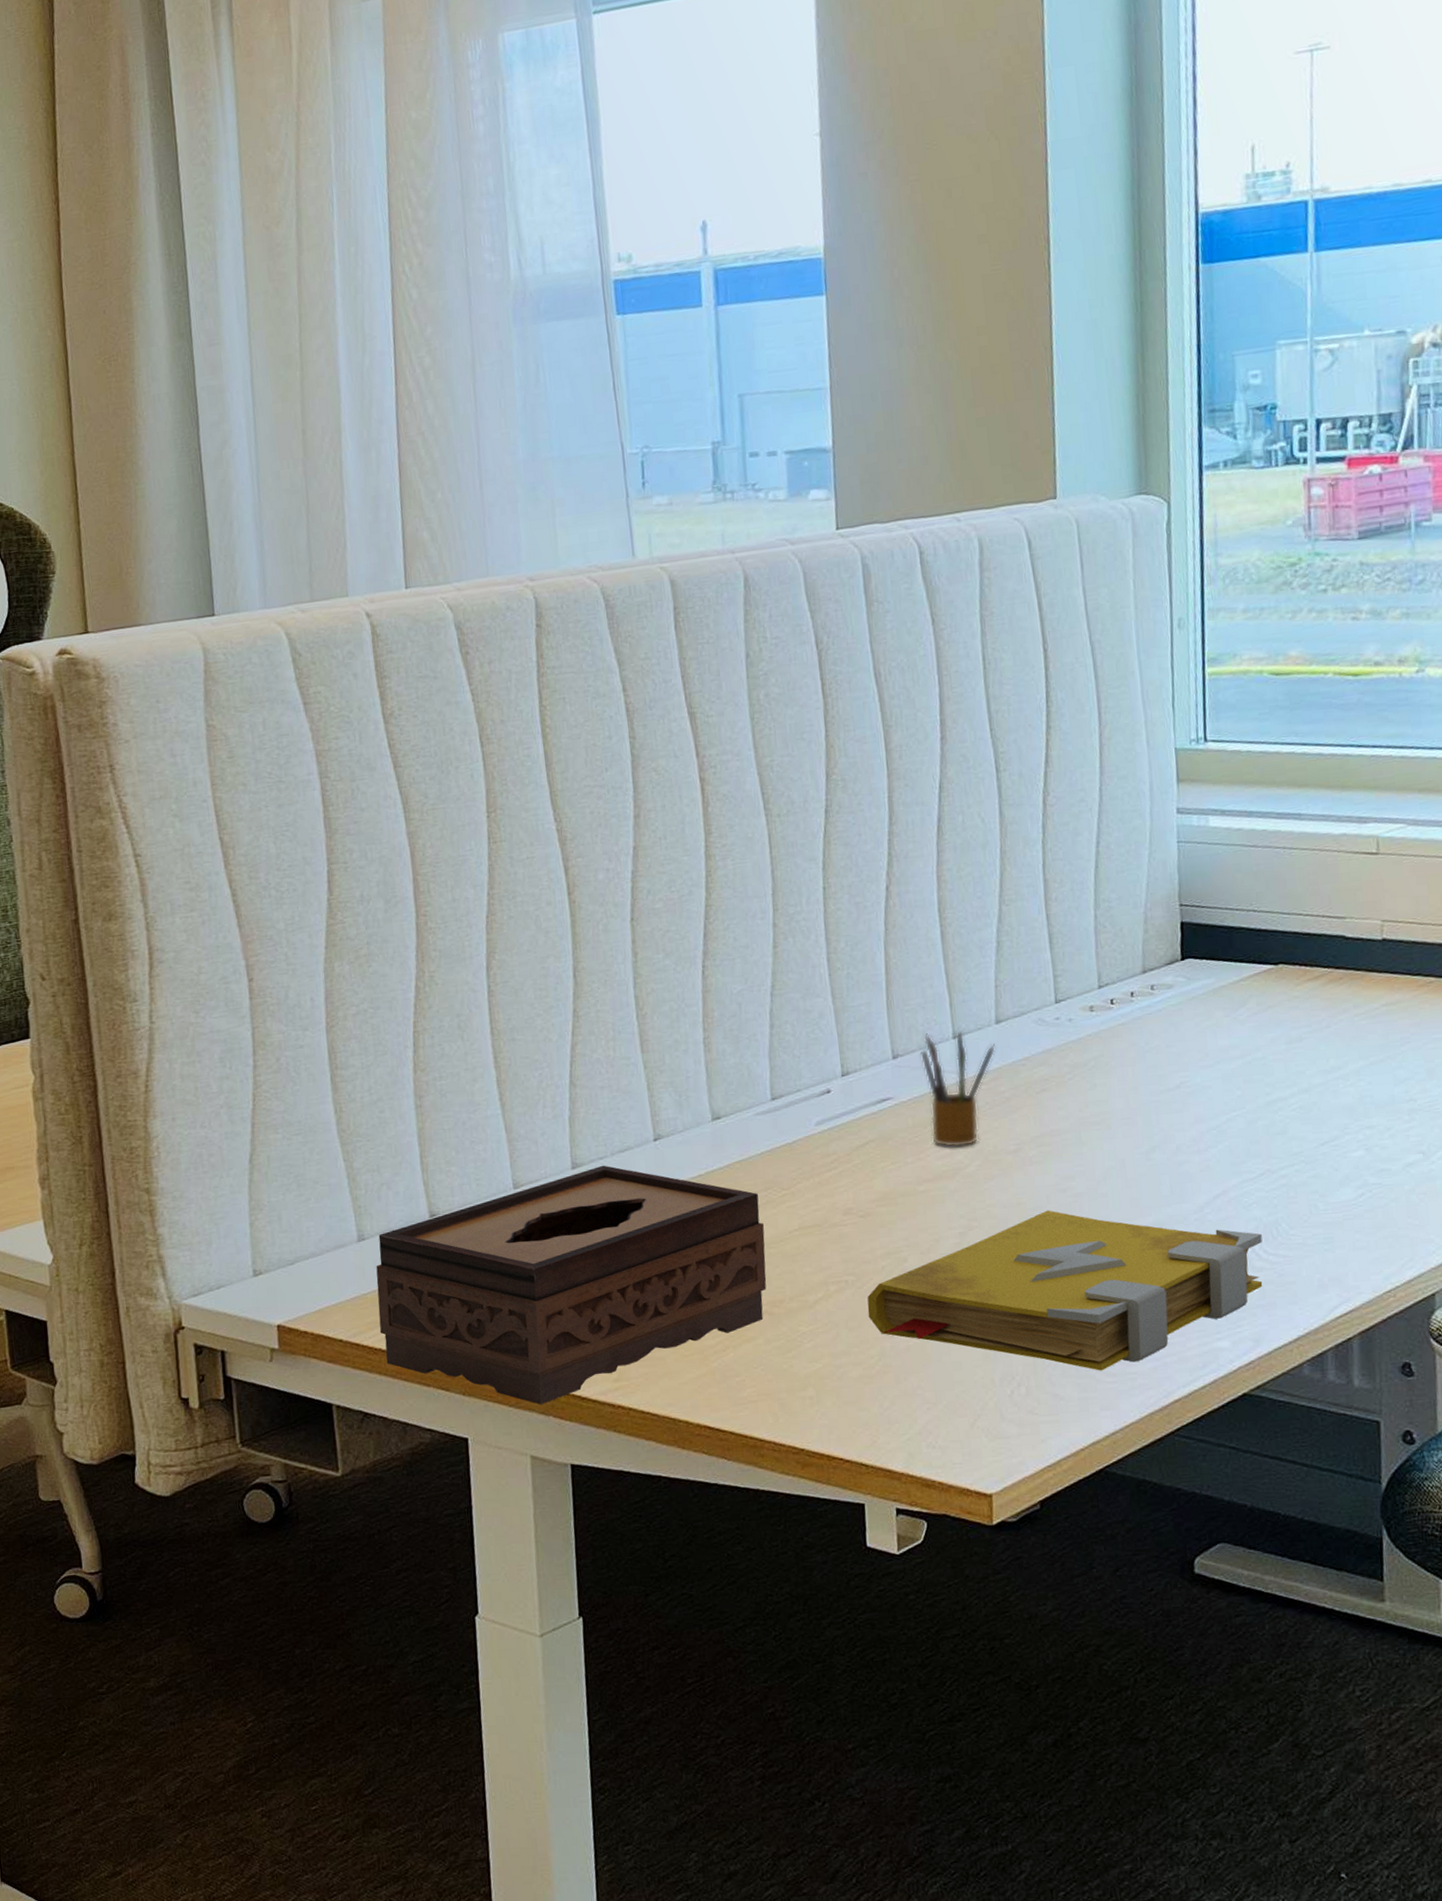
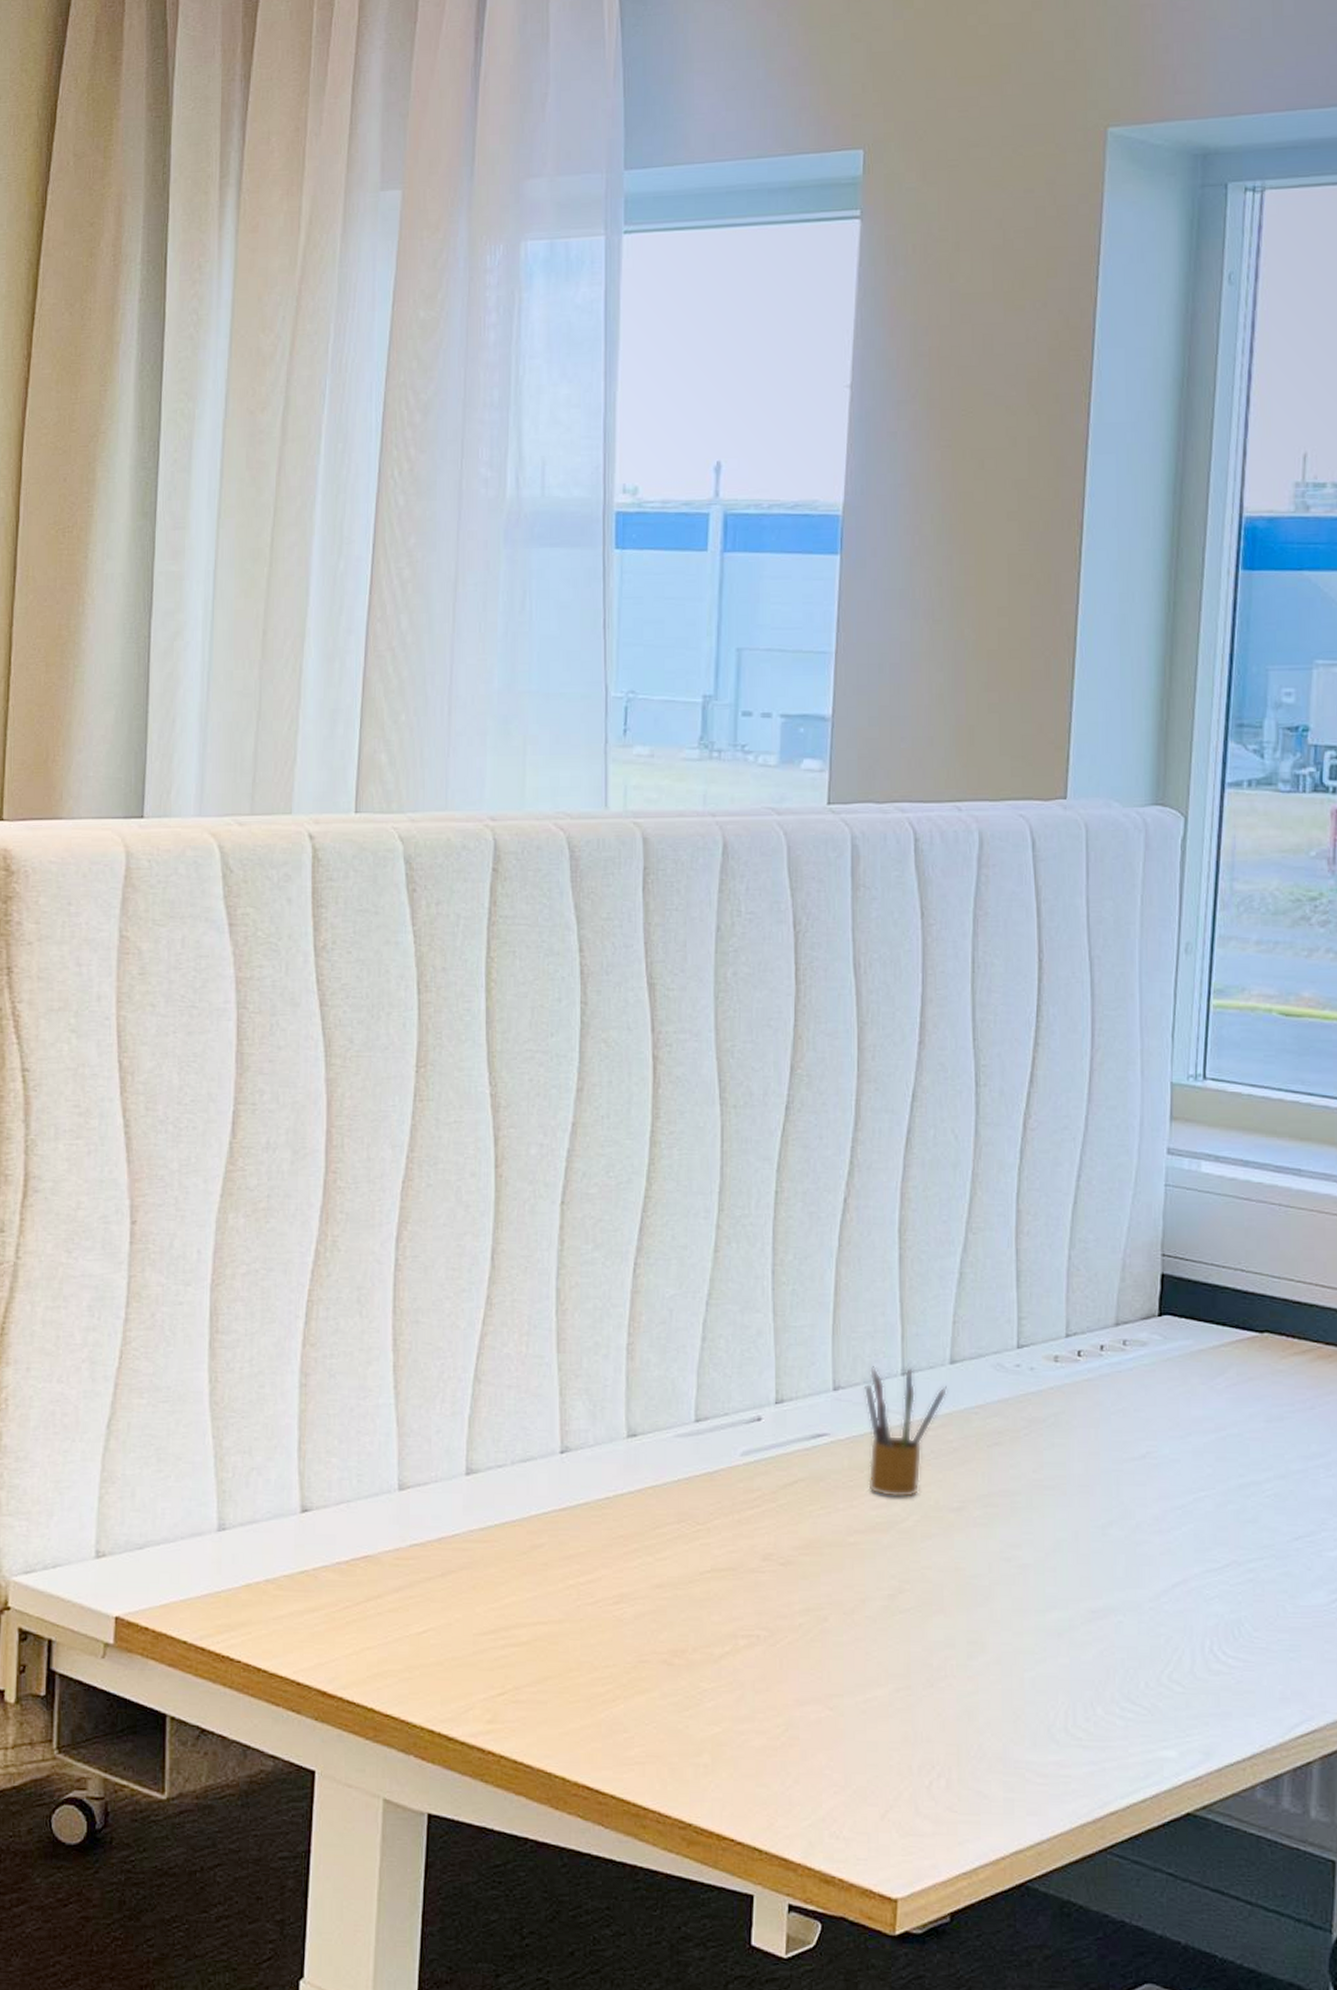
tissue box: present [376,1165,767,1404] -> none [230,1474,672,1740]
spell book: present [867,1210,1263,1371] -> none [778,1579,1222,1770]

